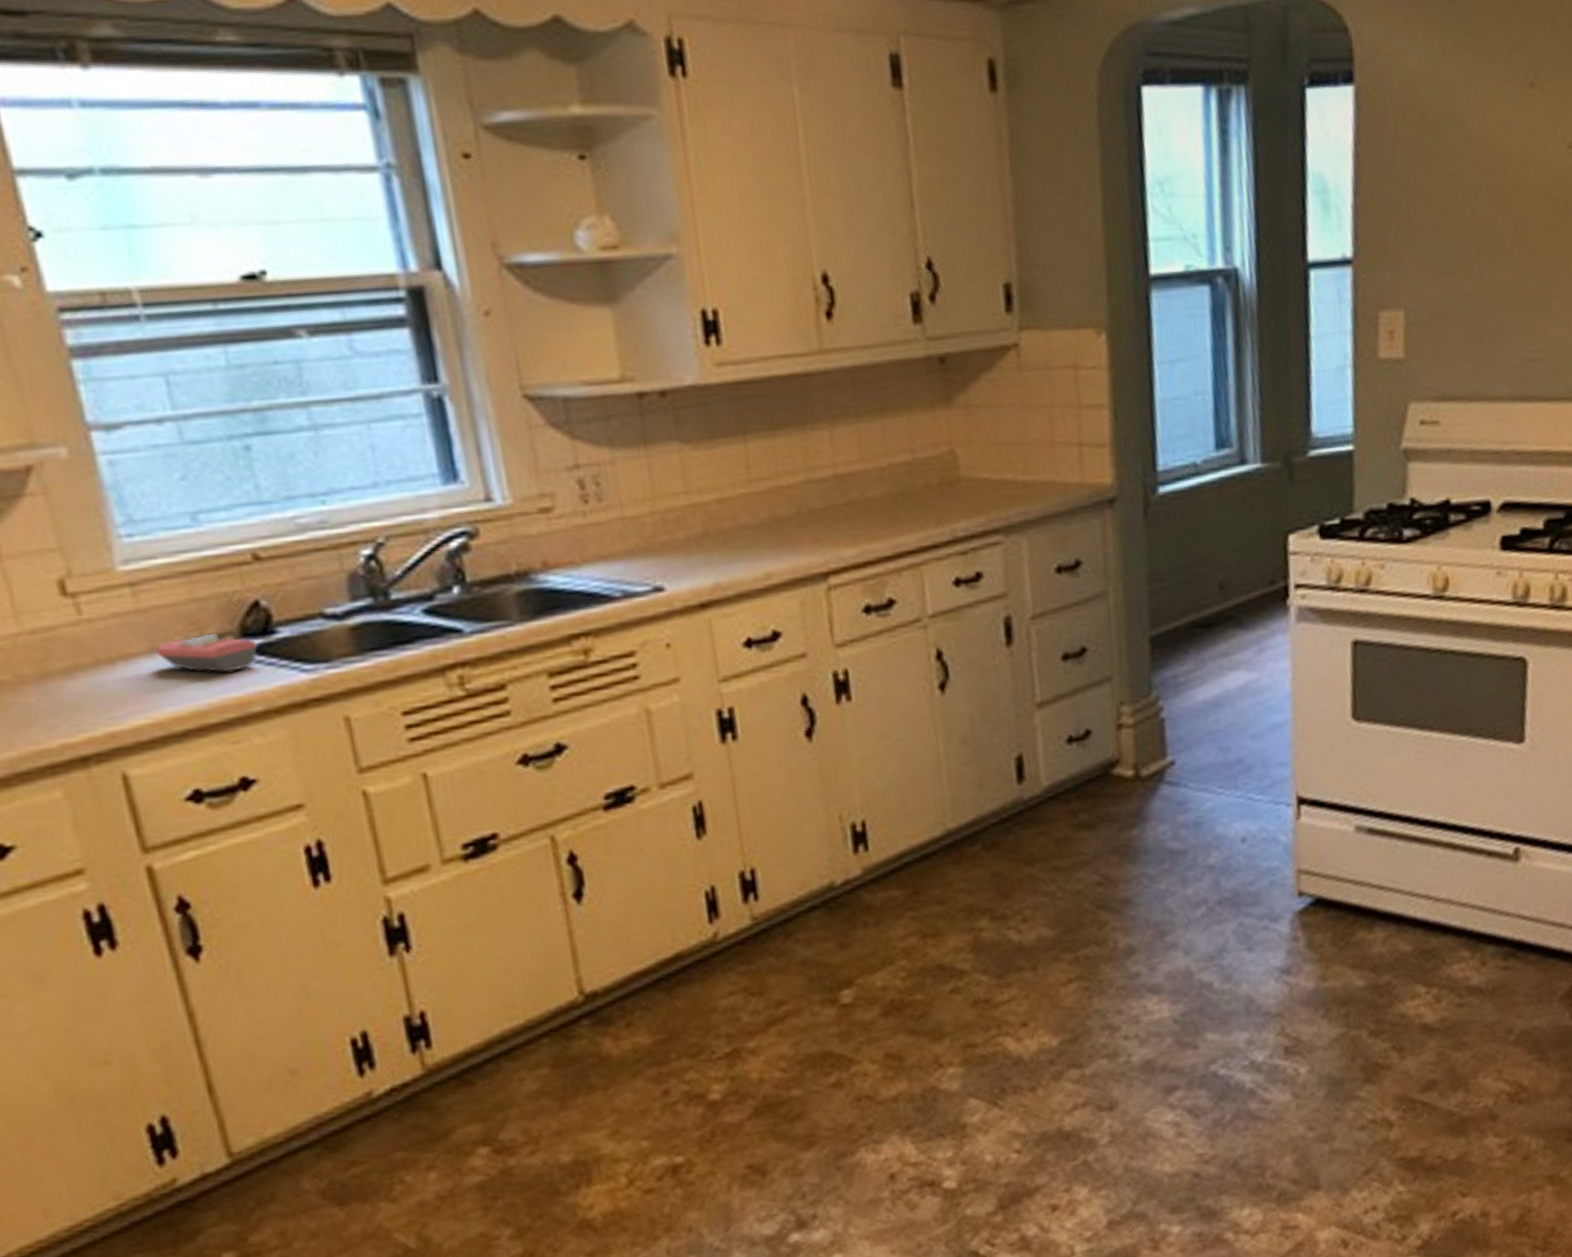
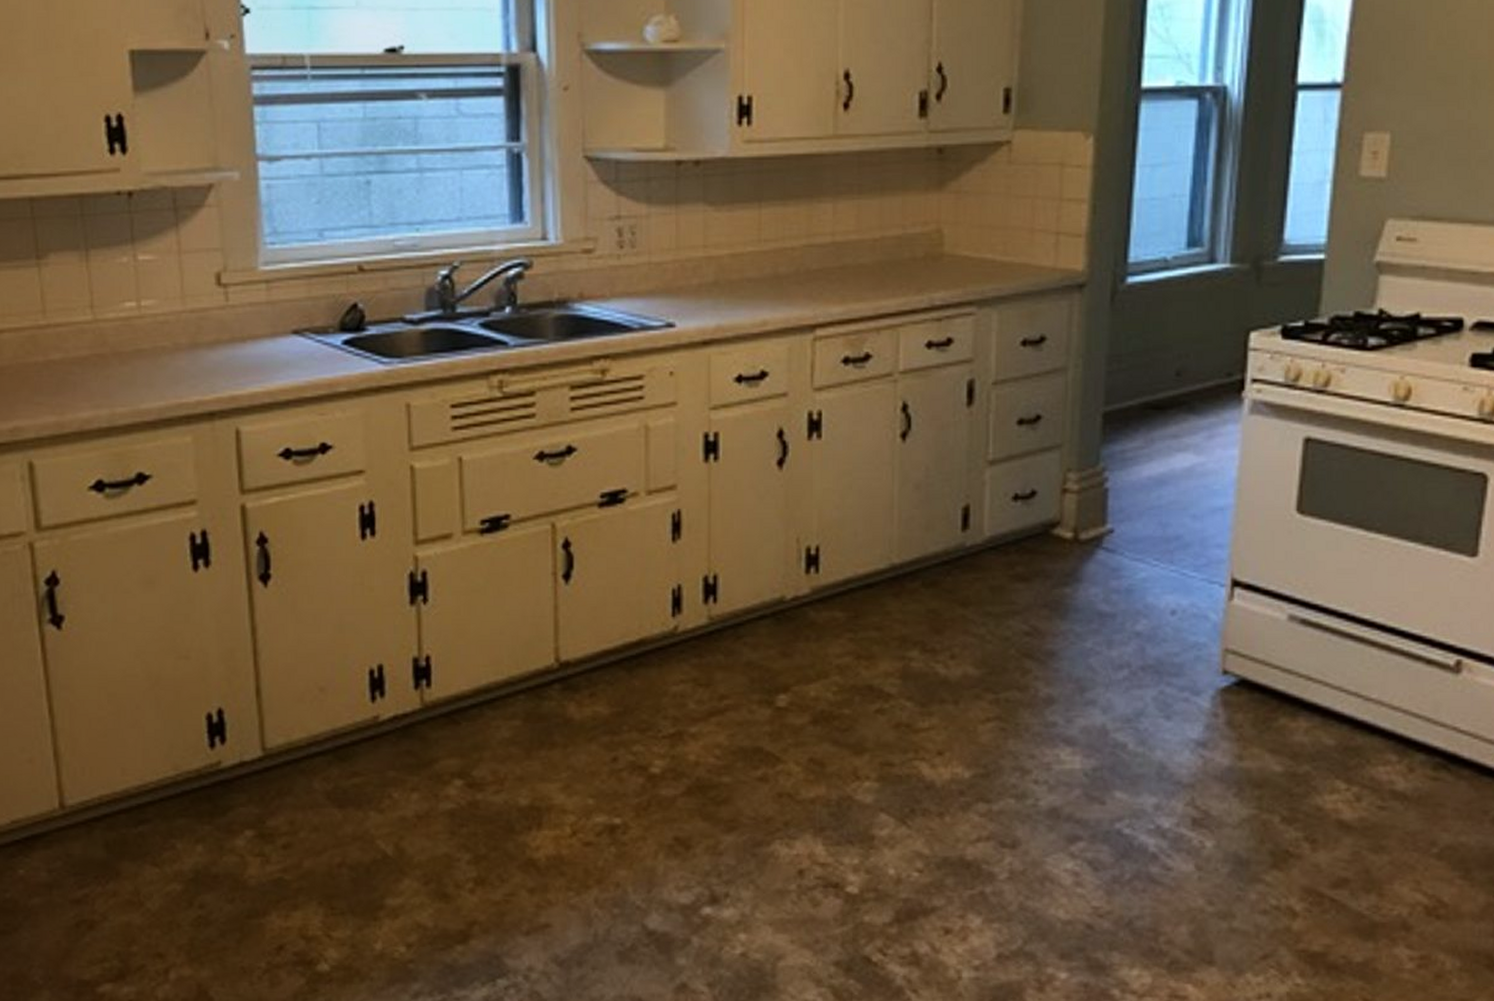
toy boat: present [156,633,258,673] -> none [276,325,350,358]

